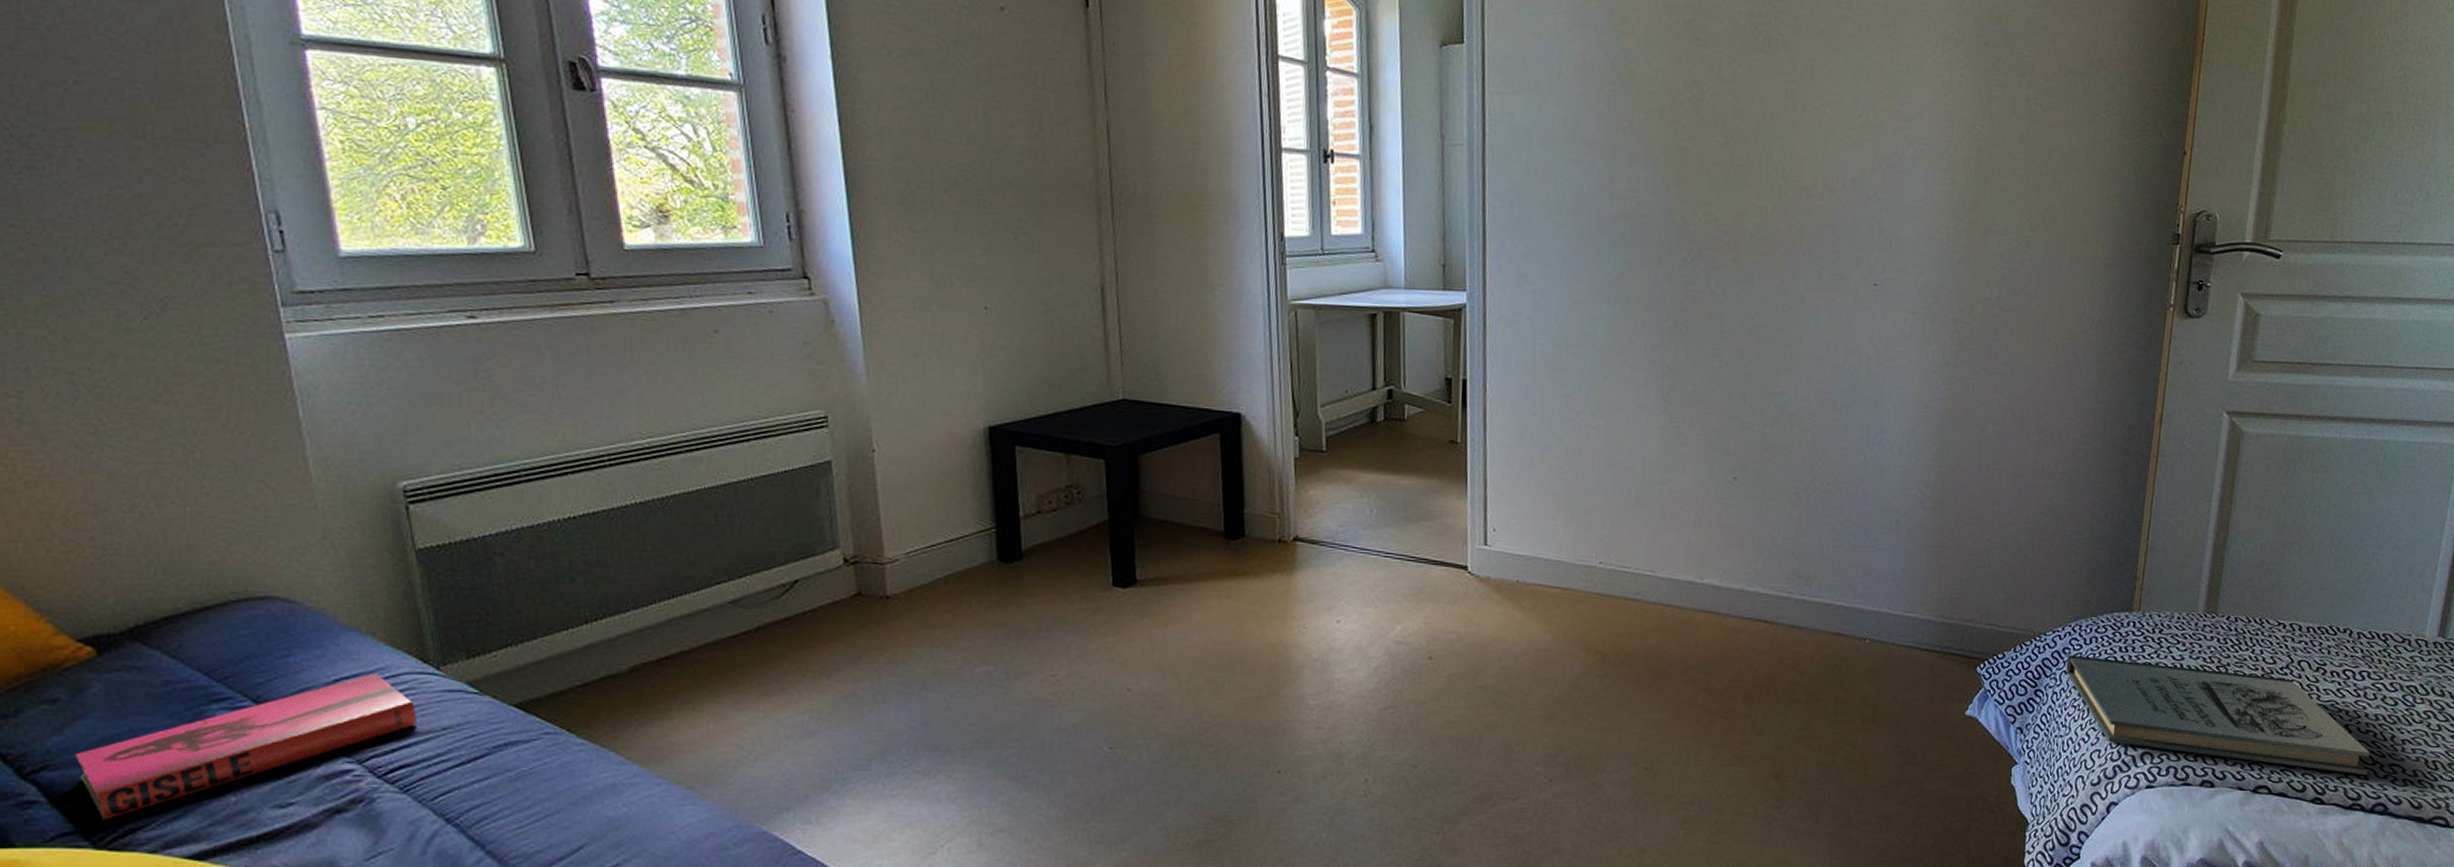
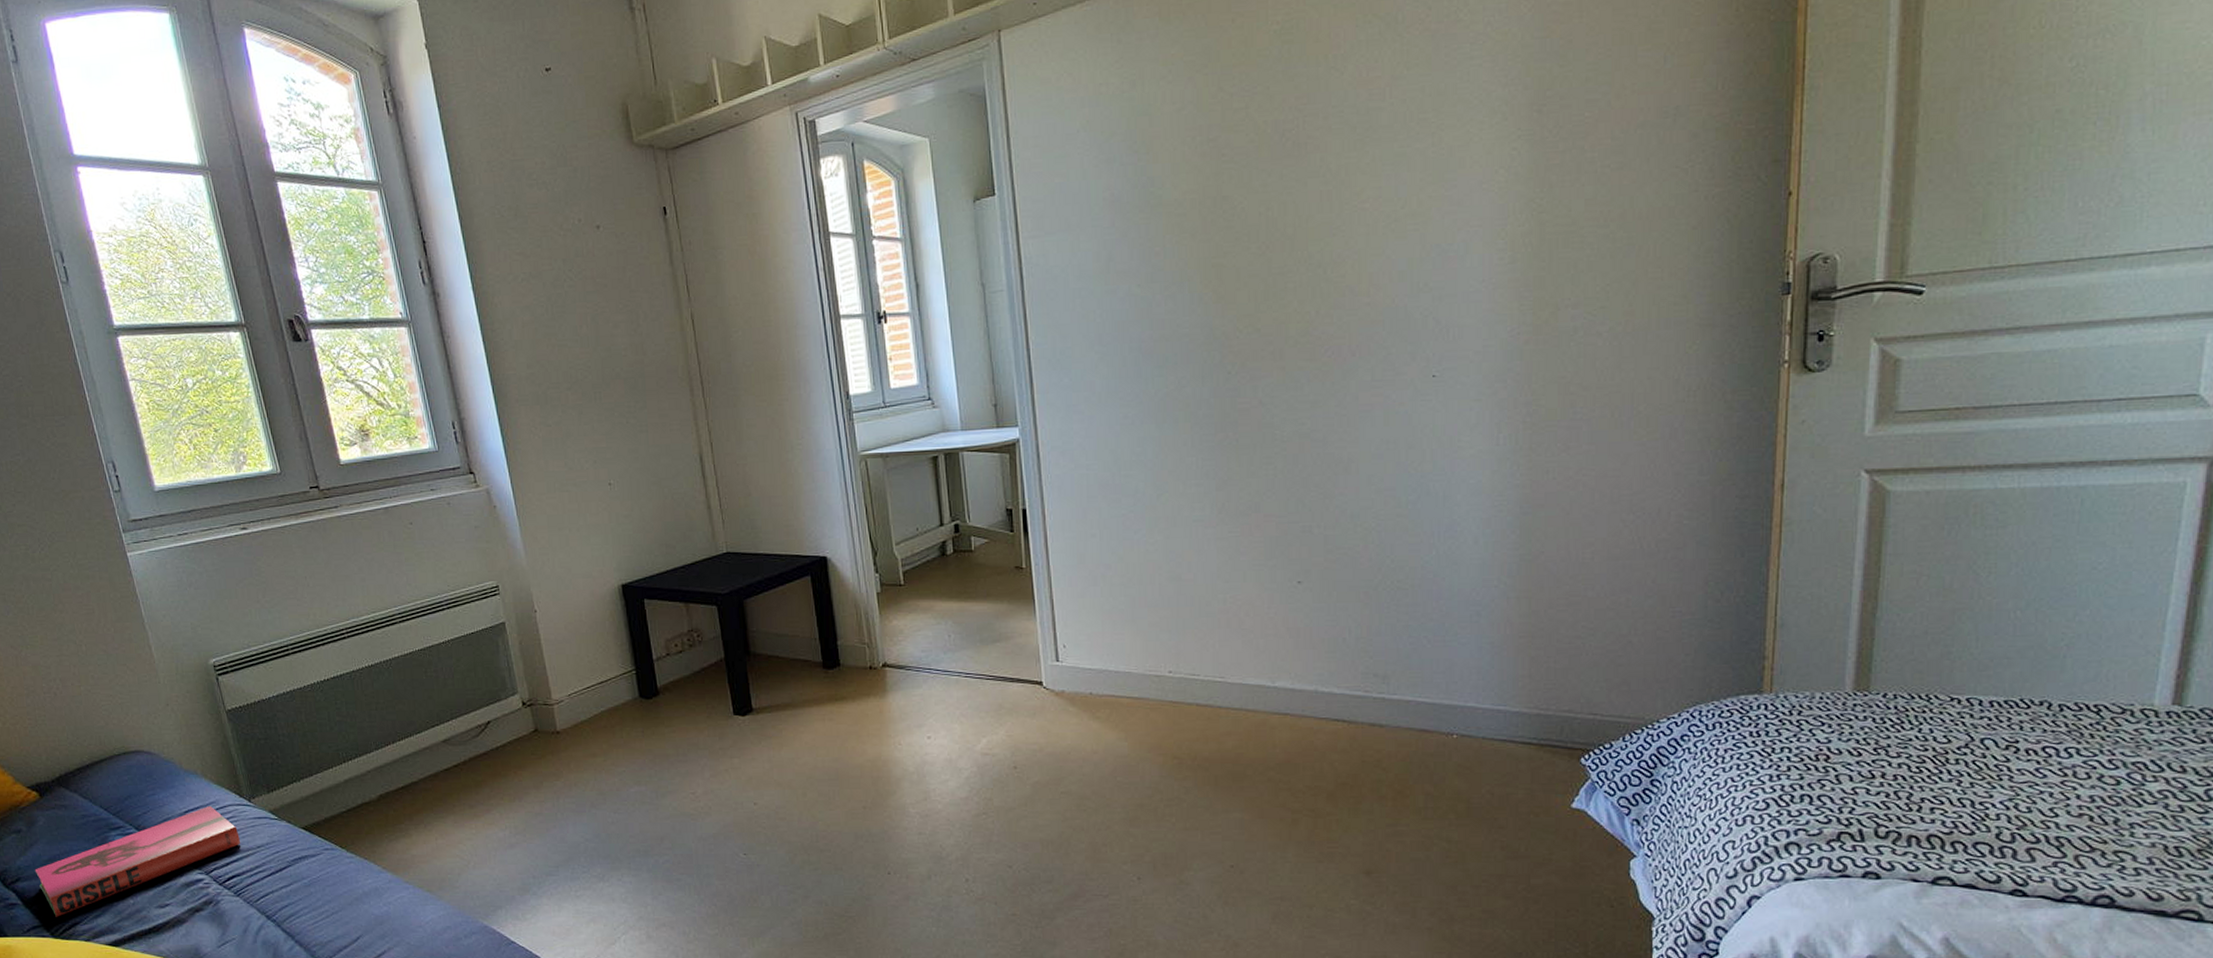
book: present [2066,654,2371,776] -> none [1686,741,2087,864]

